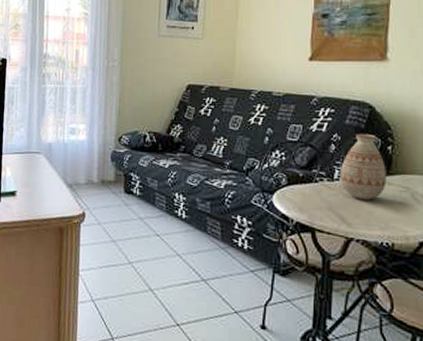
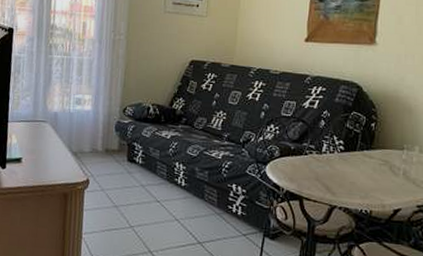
vase: present [339,133,387,200] -> none [327,110,369,172]

